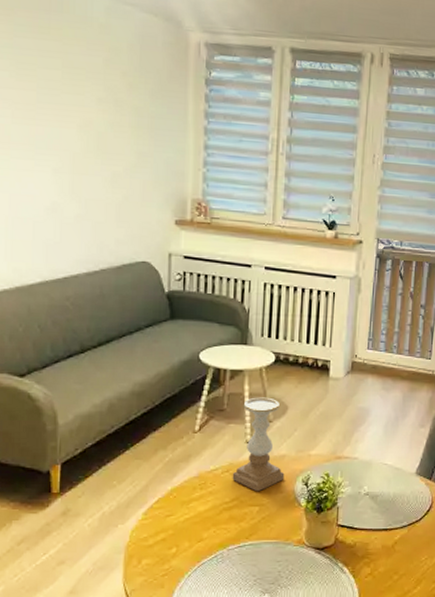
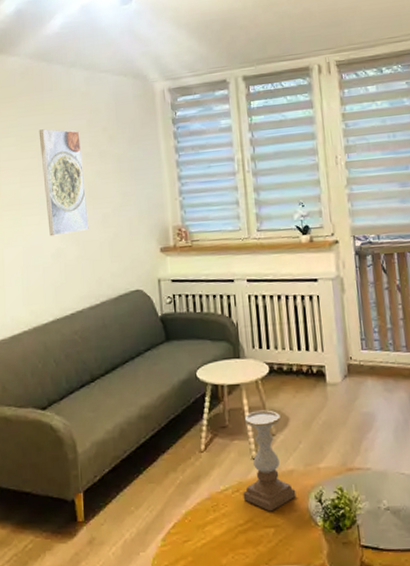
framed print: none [40,58,95,188] -> present [39,129,89,236]

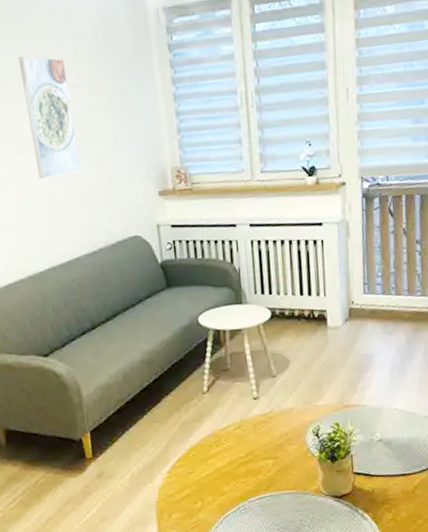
candle holder: present [243,410,296,512] -> none [244,353,295,446]

